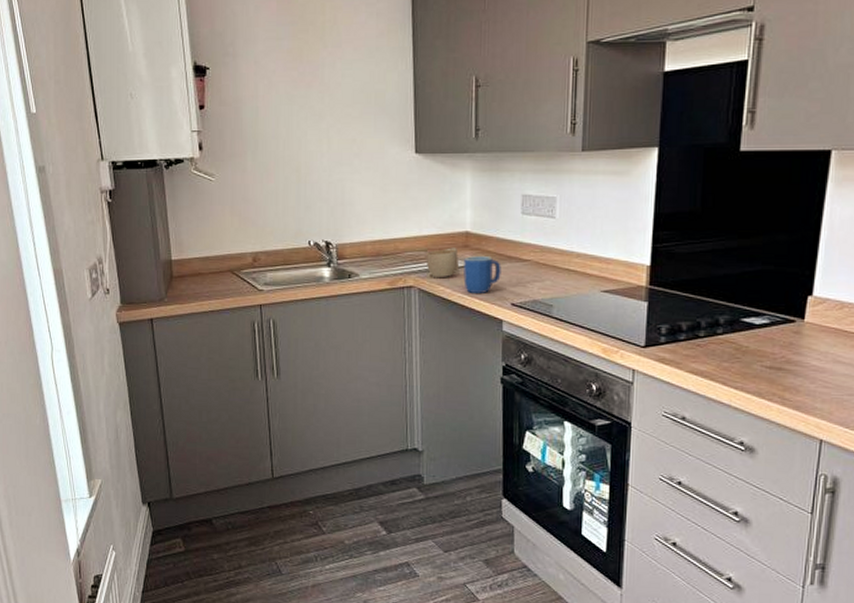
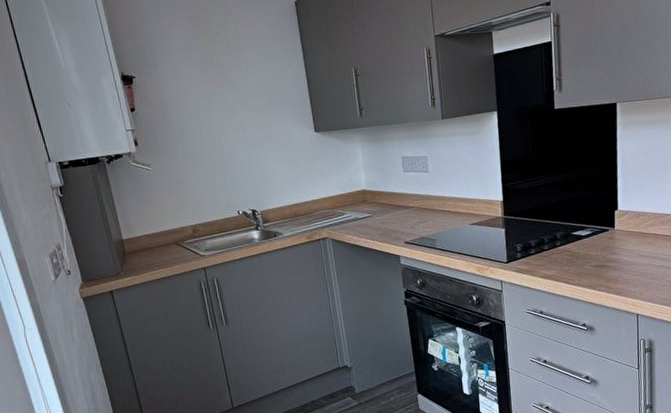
cup: present [426,247,460,277] -> none [334,203,362,228]
mug: present [463,256,501,294] -> none [364,207,394,239]

